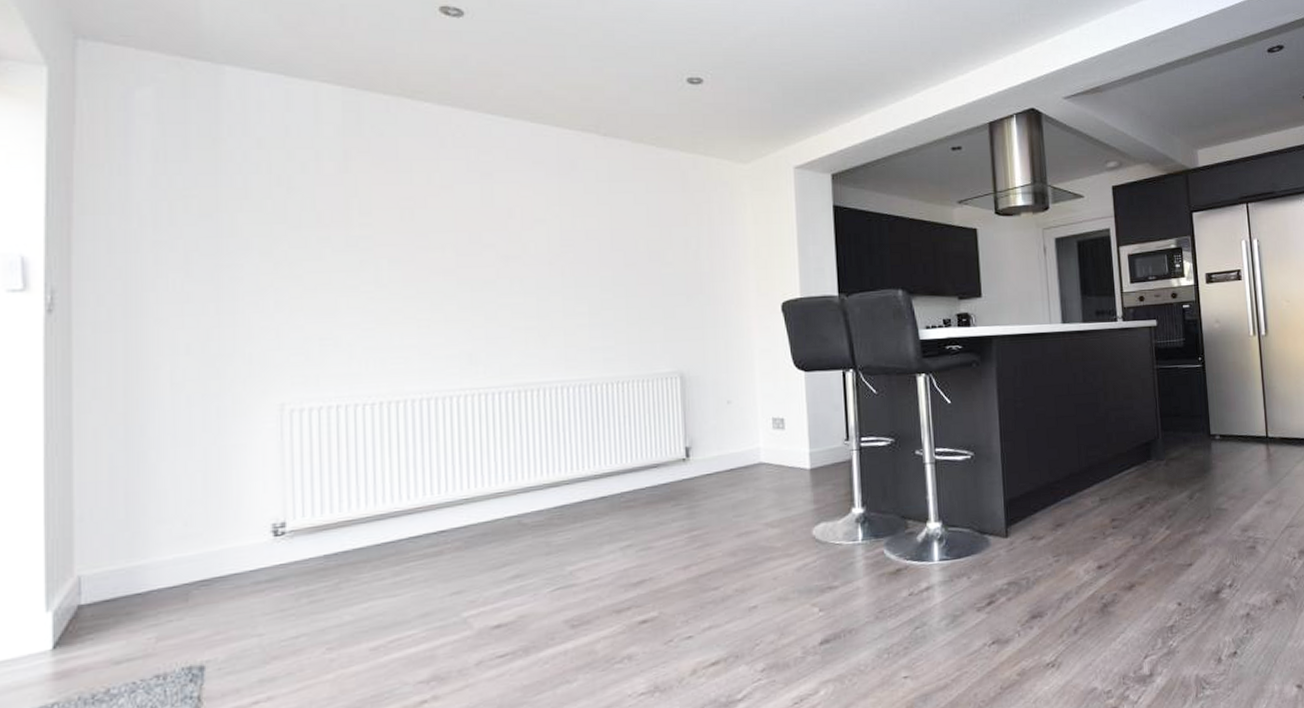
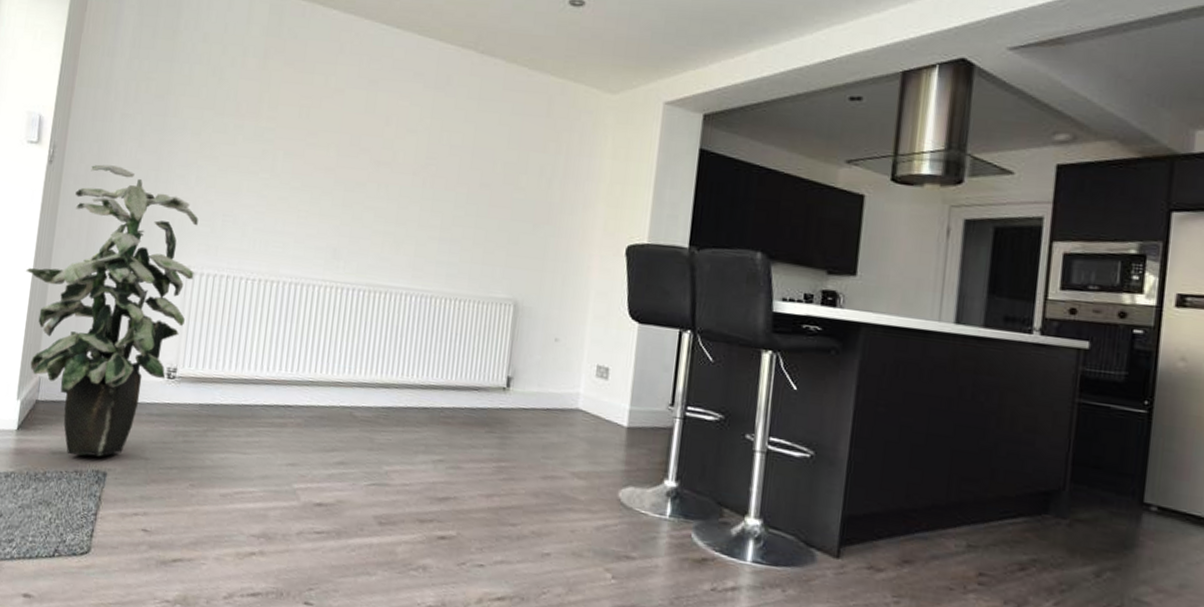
indoor plant: none [33,303,291,659] -> present [26,164,199,457]

